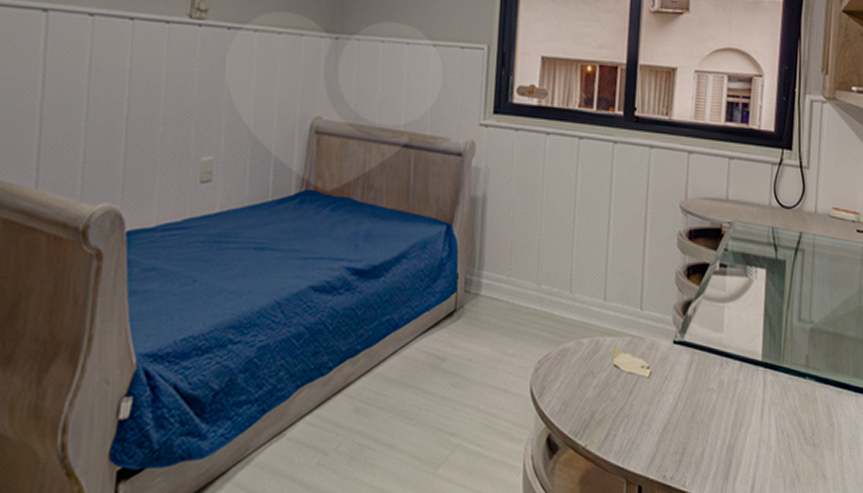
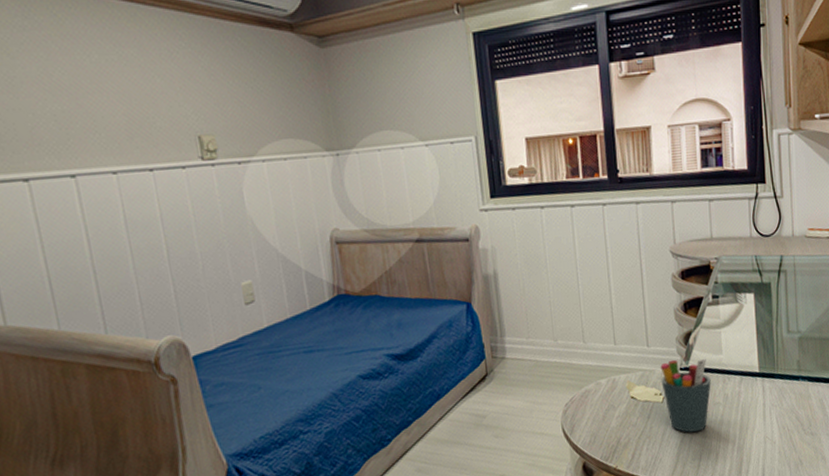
pen holder: none [650,329,707,420] -> present [660,359,711,433]

